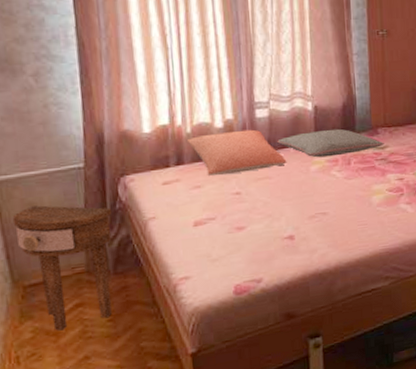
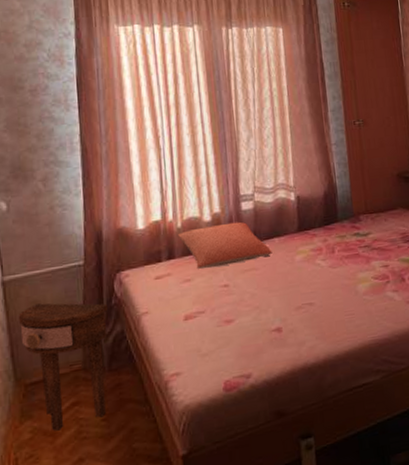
pillow: present [277,129,384,158] -> none [262,217,367,248]

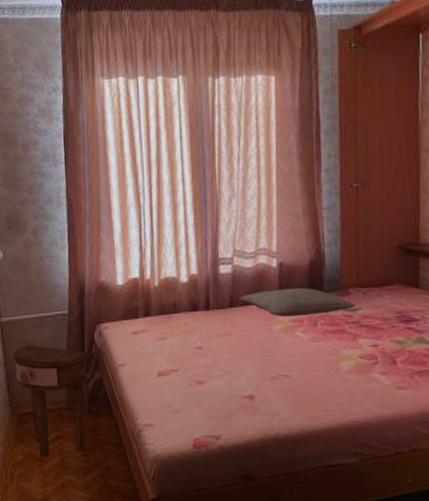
pillow: present [178,221,272,269] -> none [155,285,249,328]
pillow: none [262,217,367,248] -> present [240,287,356,317]

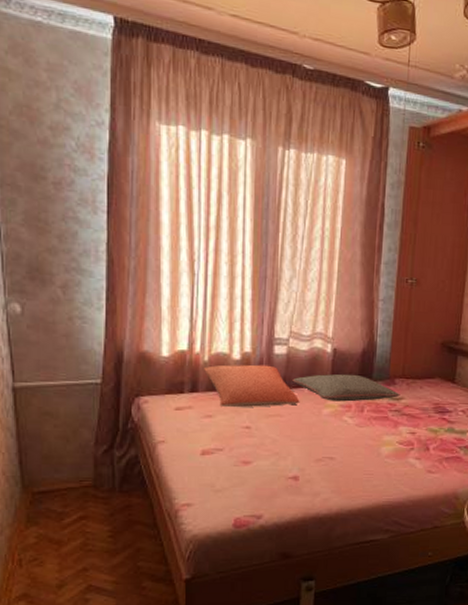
side table: present [13,345,89,457] -> none [28,415,124,540]
pillow: none [155,285,249,328] -> present [204,364,300,407]

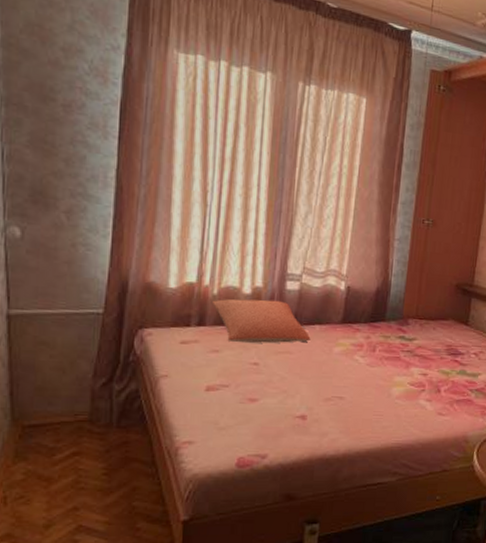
pillow: present [292,374,400,402] -> none [304,312,413,341]

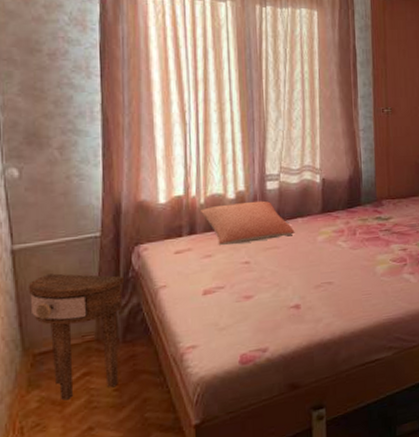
side table: none [21,345,125,477] -> present [28,273,125,401]

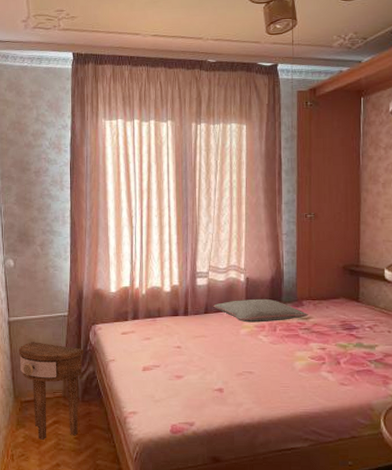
pillow: present [201,200,295,245] -> none [143,294,220,330]
pillow: none [286,200,388,229] -> present [213,298,308,323]

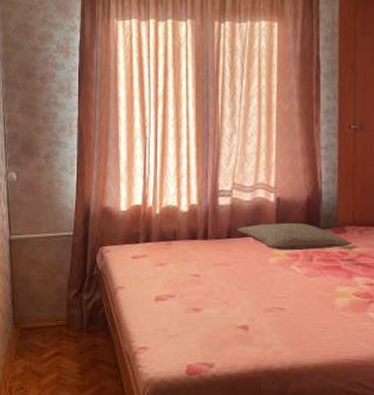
side table: present [18,342,84,440] -> none [19,263,90,373]

